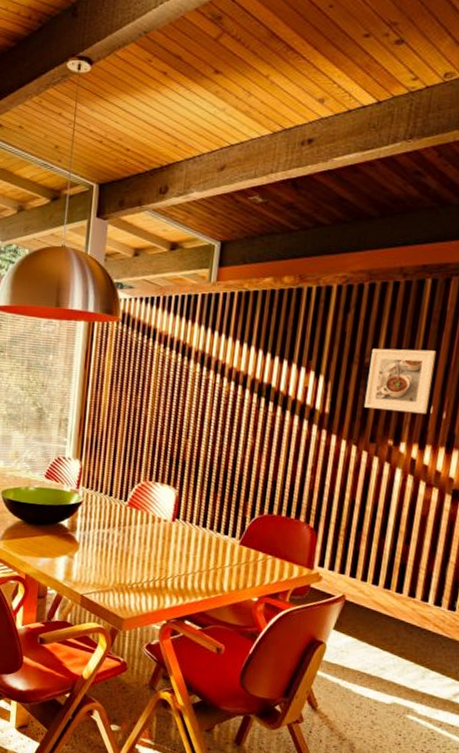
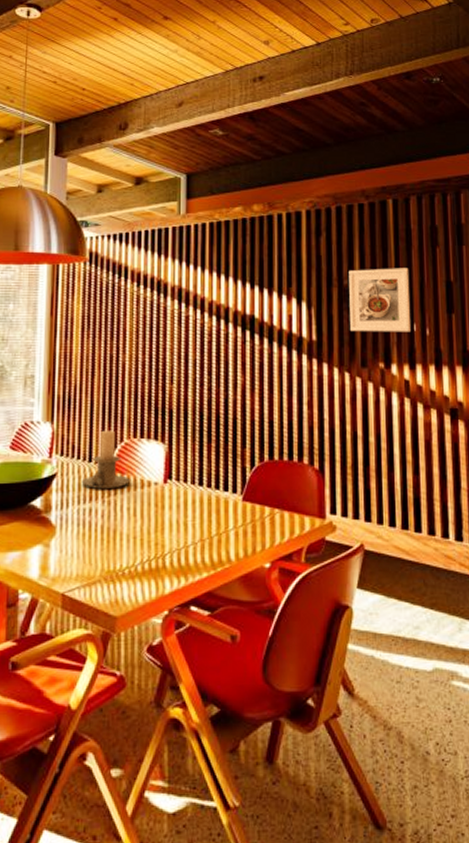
candle holder: none [102,471,144,521] -> present [81,430,131,490]

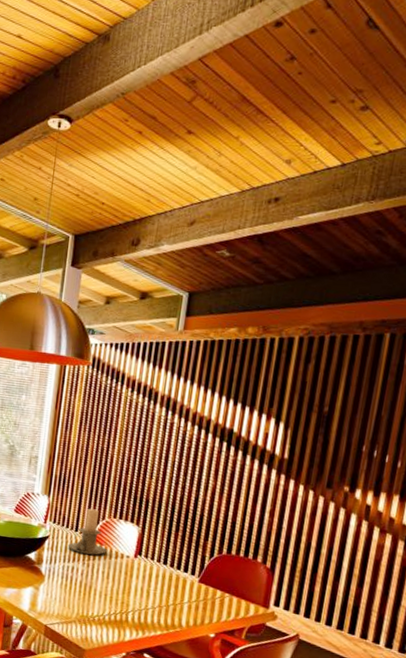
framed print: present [349,268,411,332] -> none [322,398,393,463]

